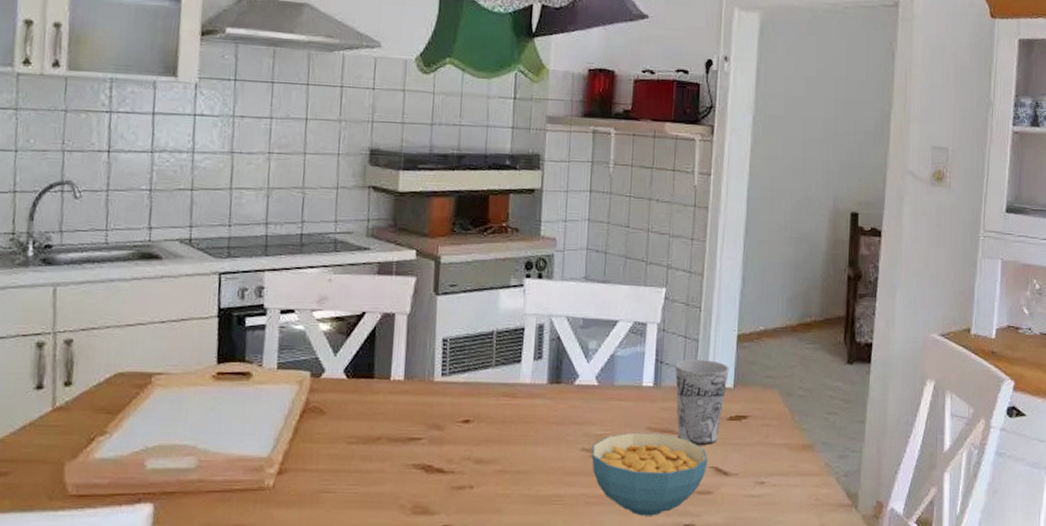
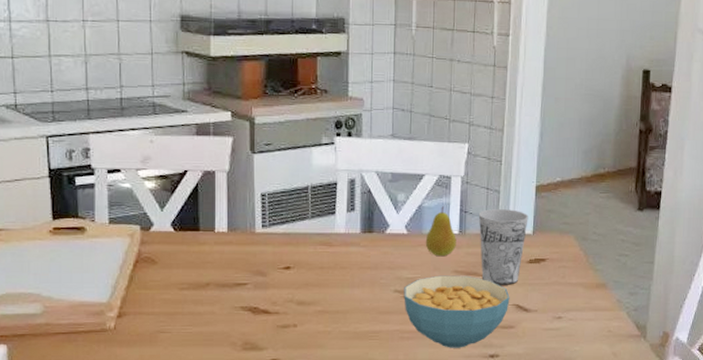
fruit: none [617,355,651,410] -> present [425,206,456,256]

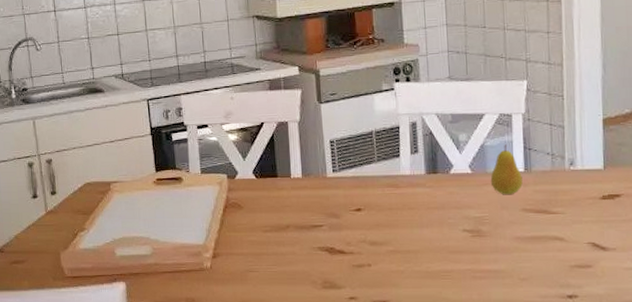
cereal bowl: present [404,275,510,348] -> none [472,213,585,288]
cup: present [478,209,529,285] -> none [543,144,598,223]

